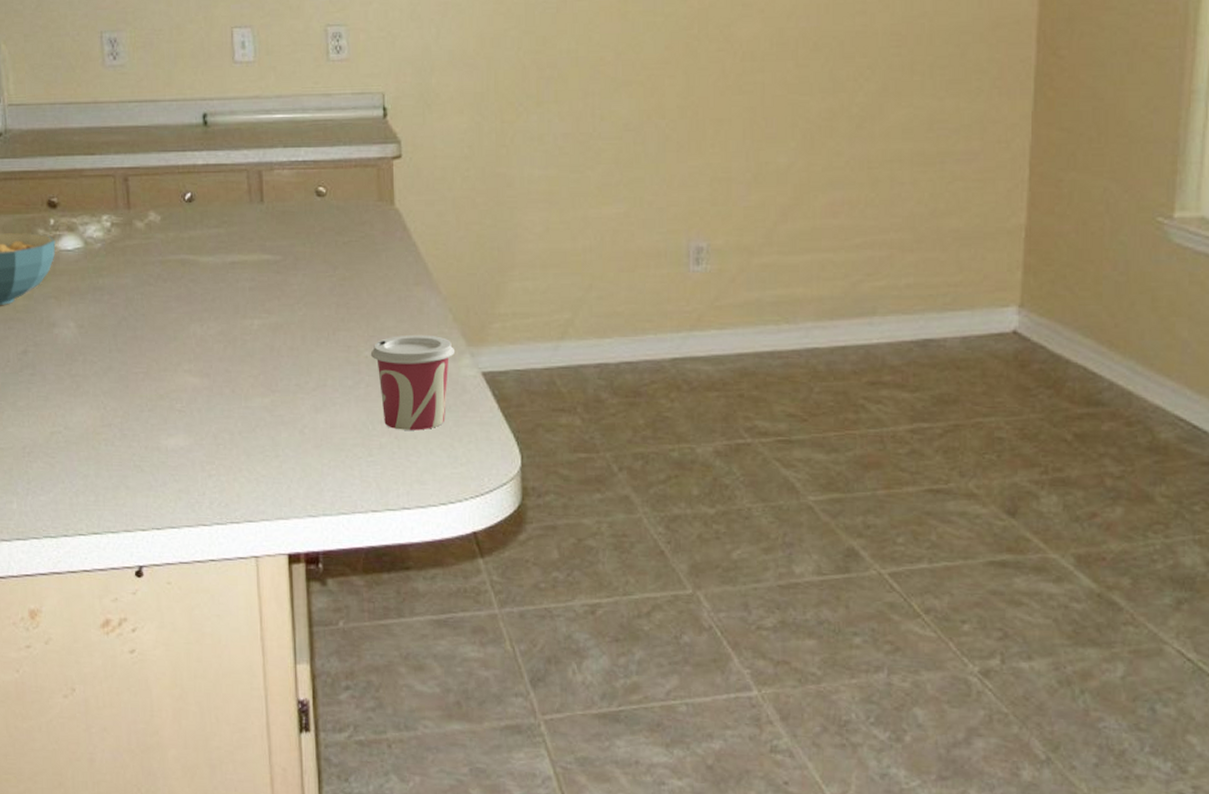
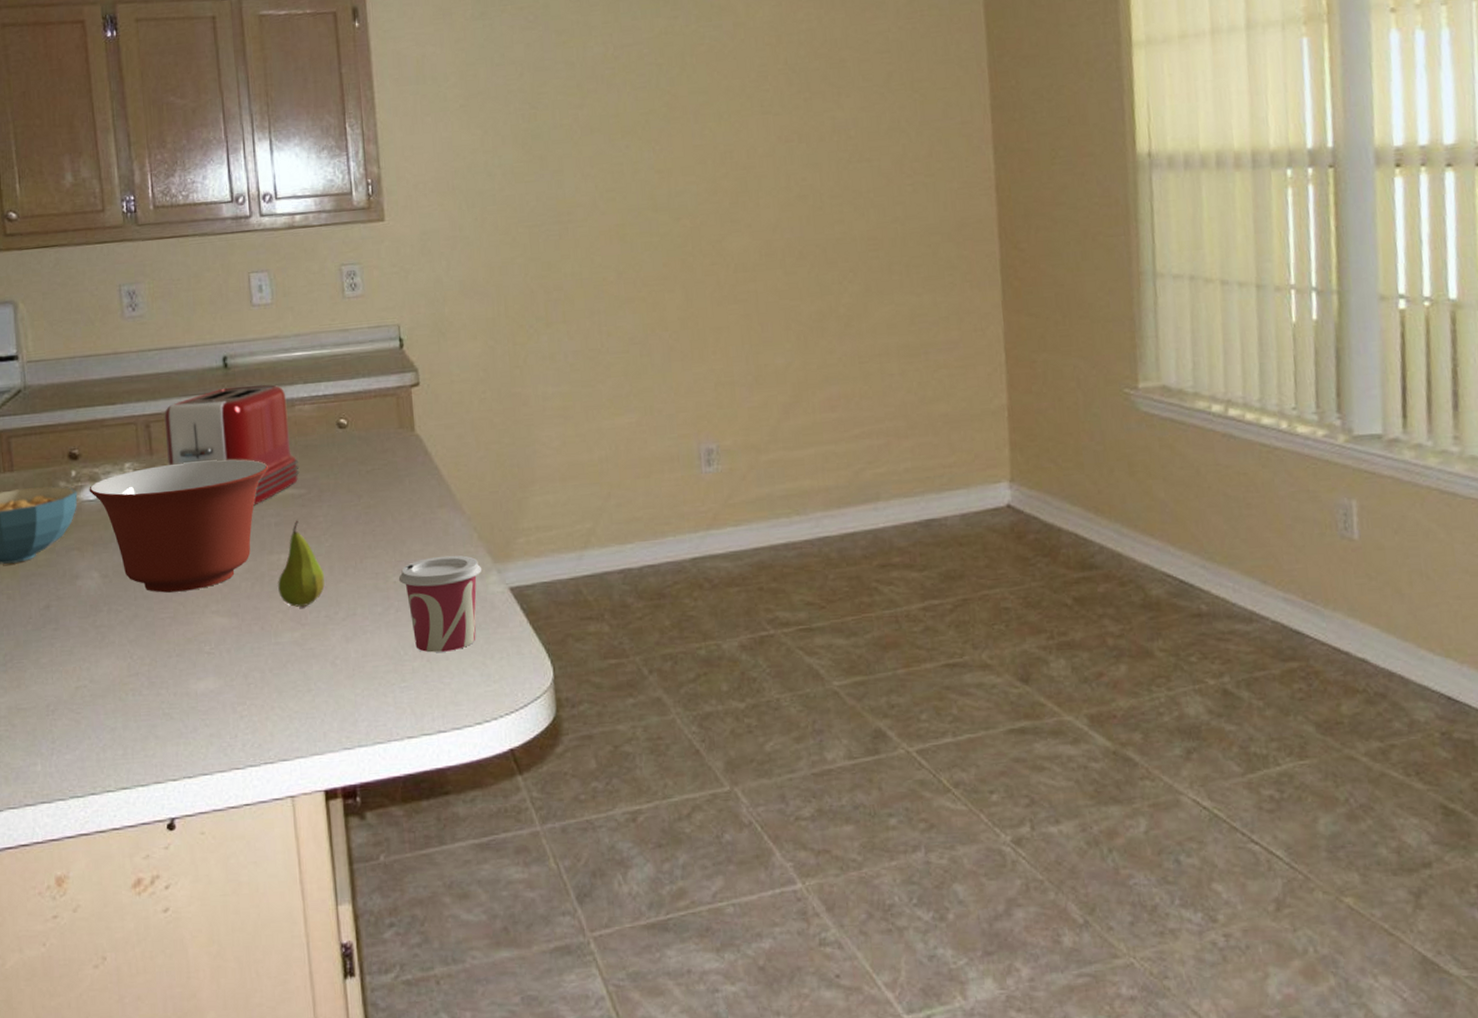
mixing bowl: none [67,219,244,348] -> present [89,459,268,593]
toaster: none [142,145,276,268] -> present [164,384,300,506]
fruit: none [249,286,296,373] -> present [277,520,325,607]

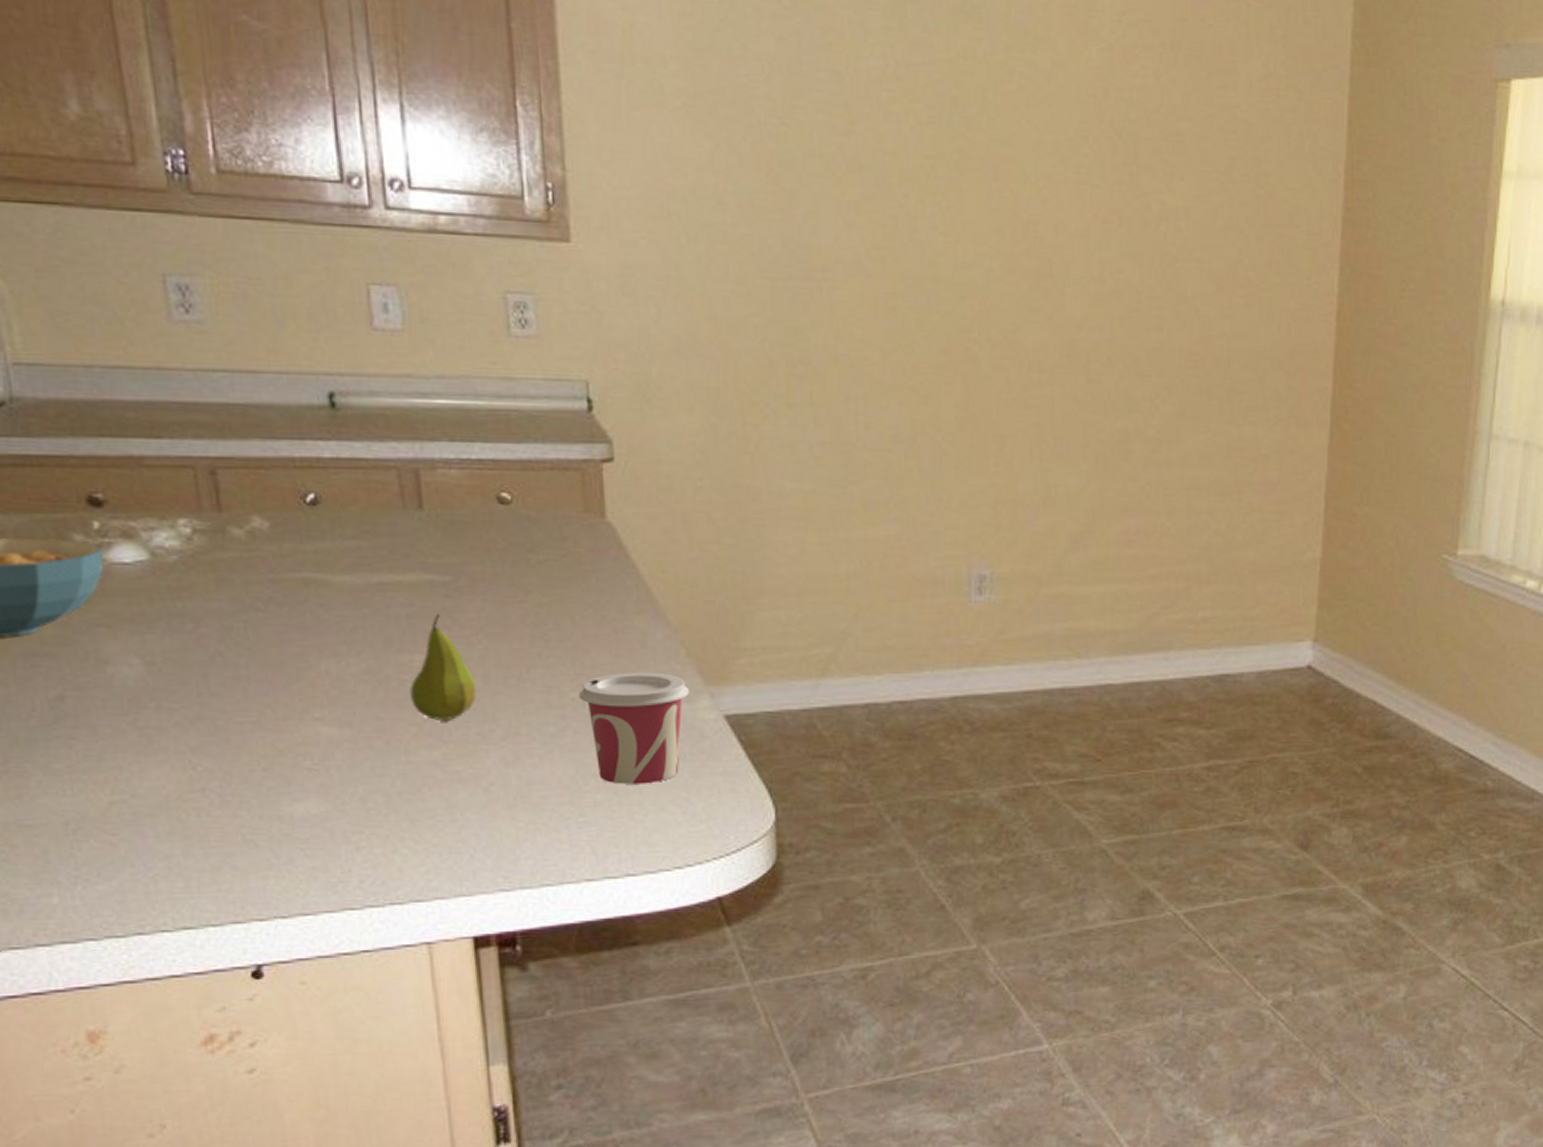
mixing bowl: present [89,459,268,593] -> none [121,526,396,691]
toaster: present [164,384,300,506] -> none [238,434,443,591]

